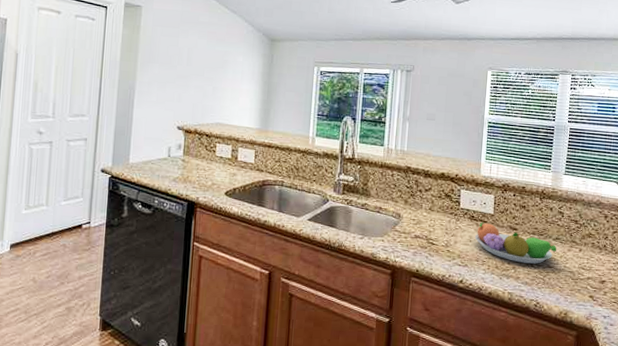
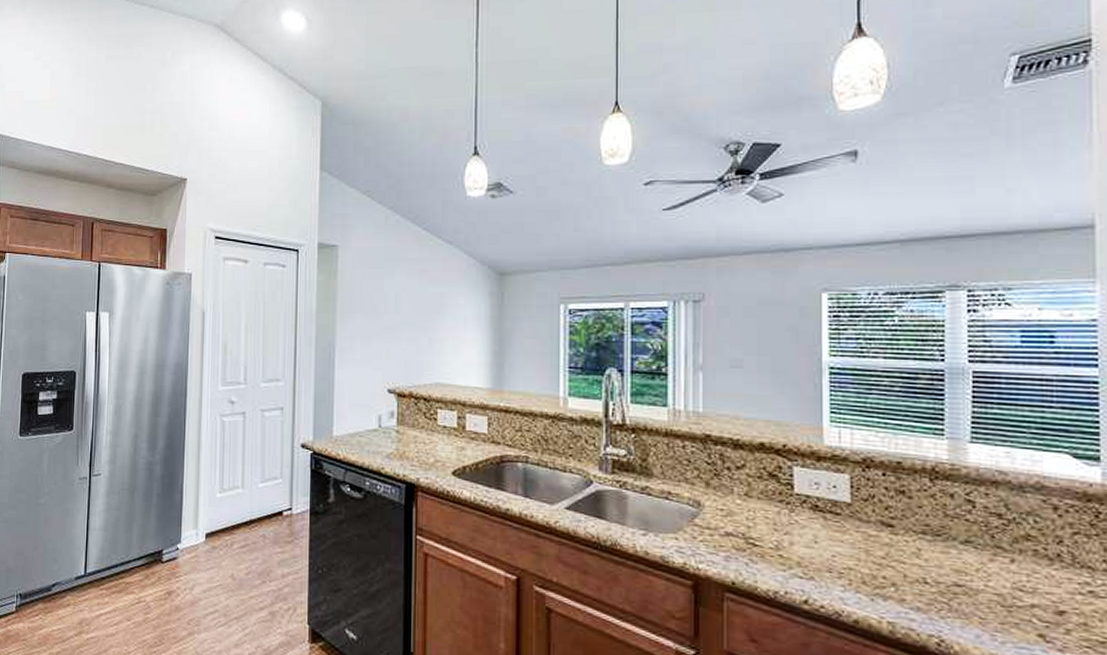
fruit bowl: present [474,222,557,264] -> none [822,514,969,580]

